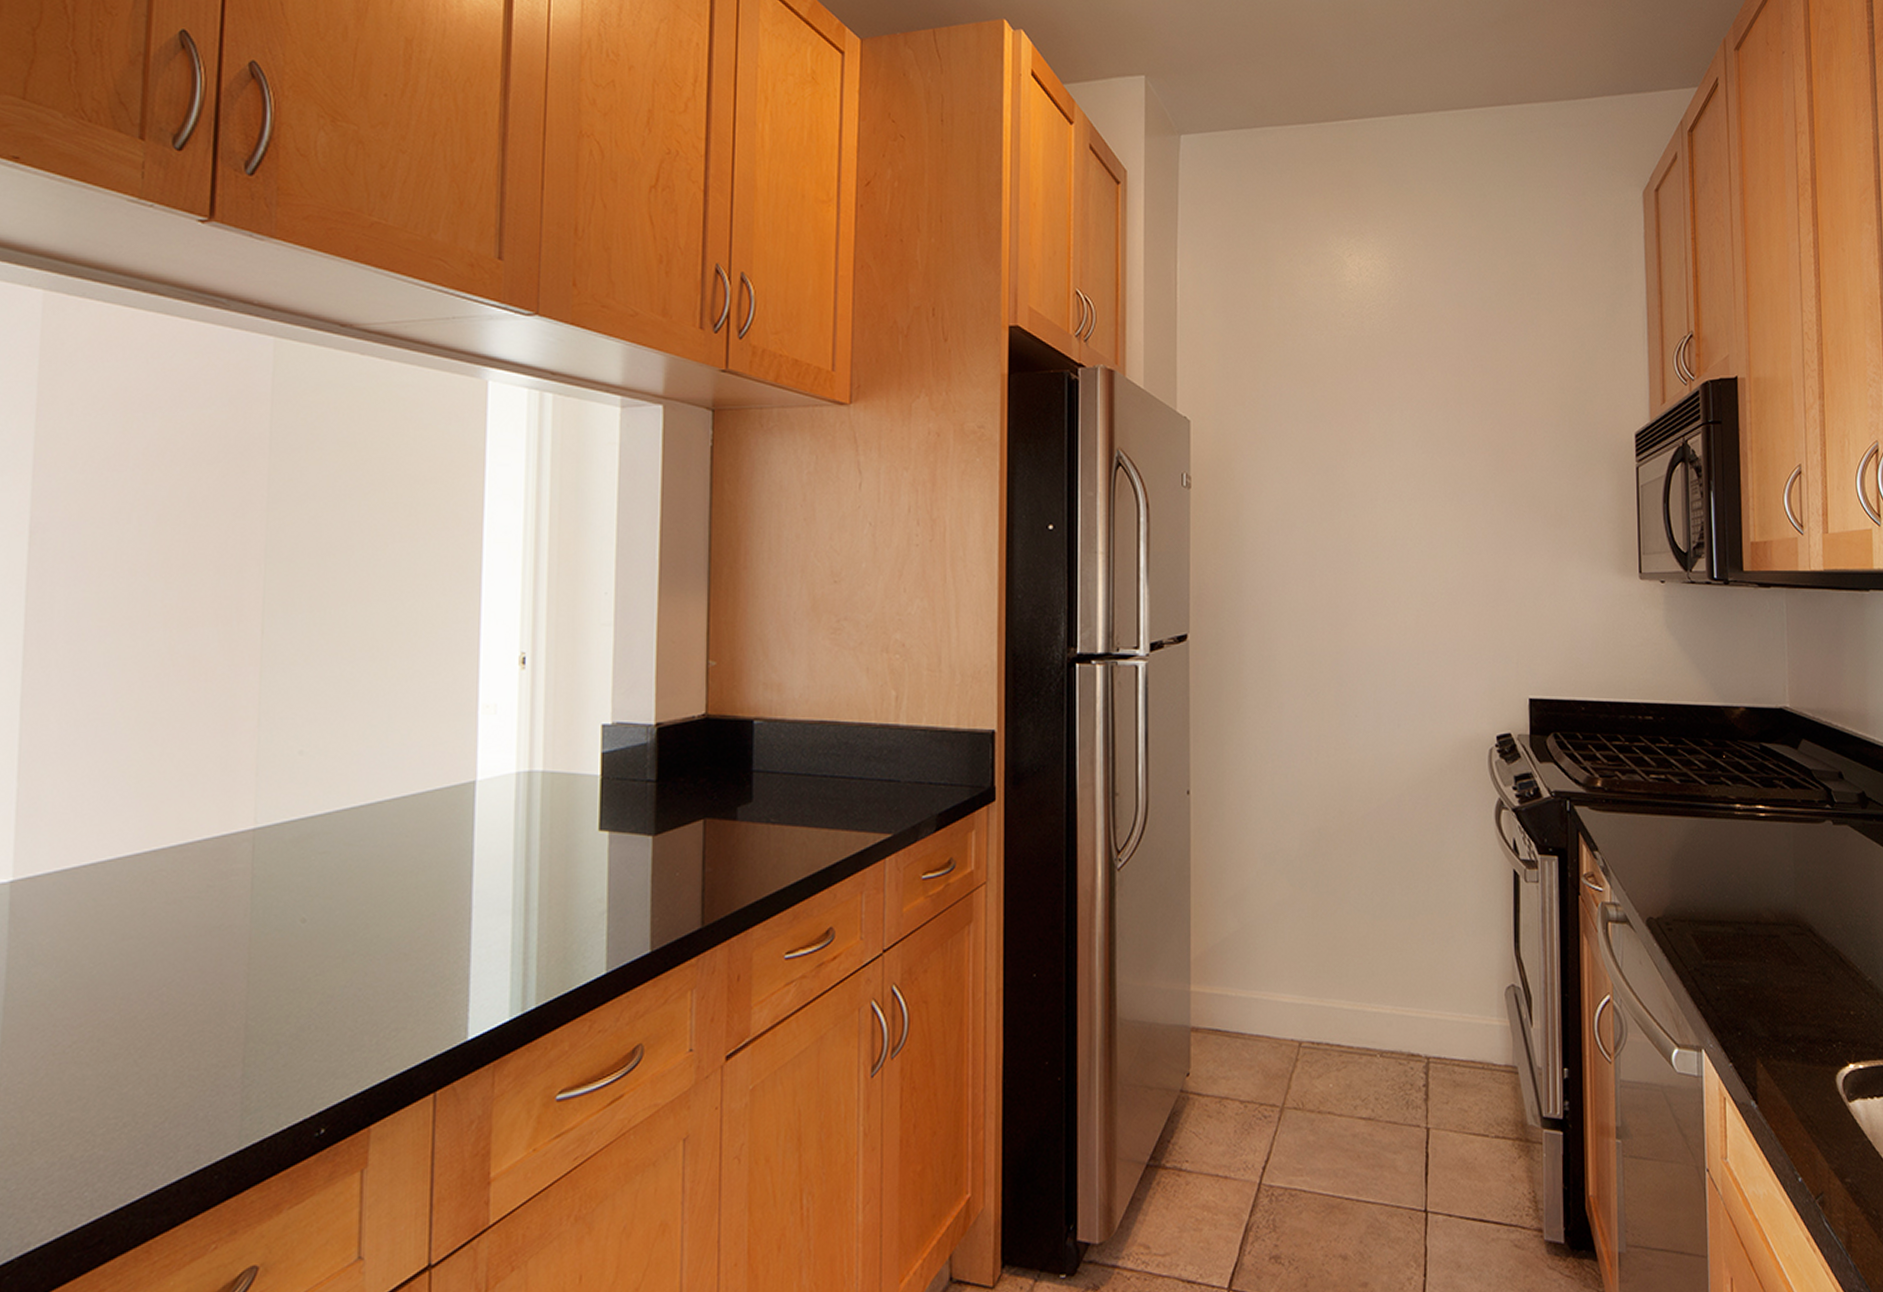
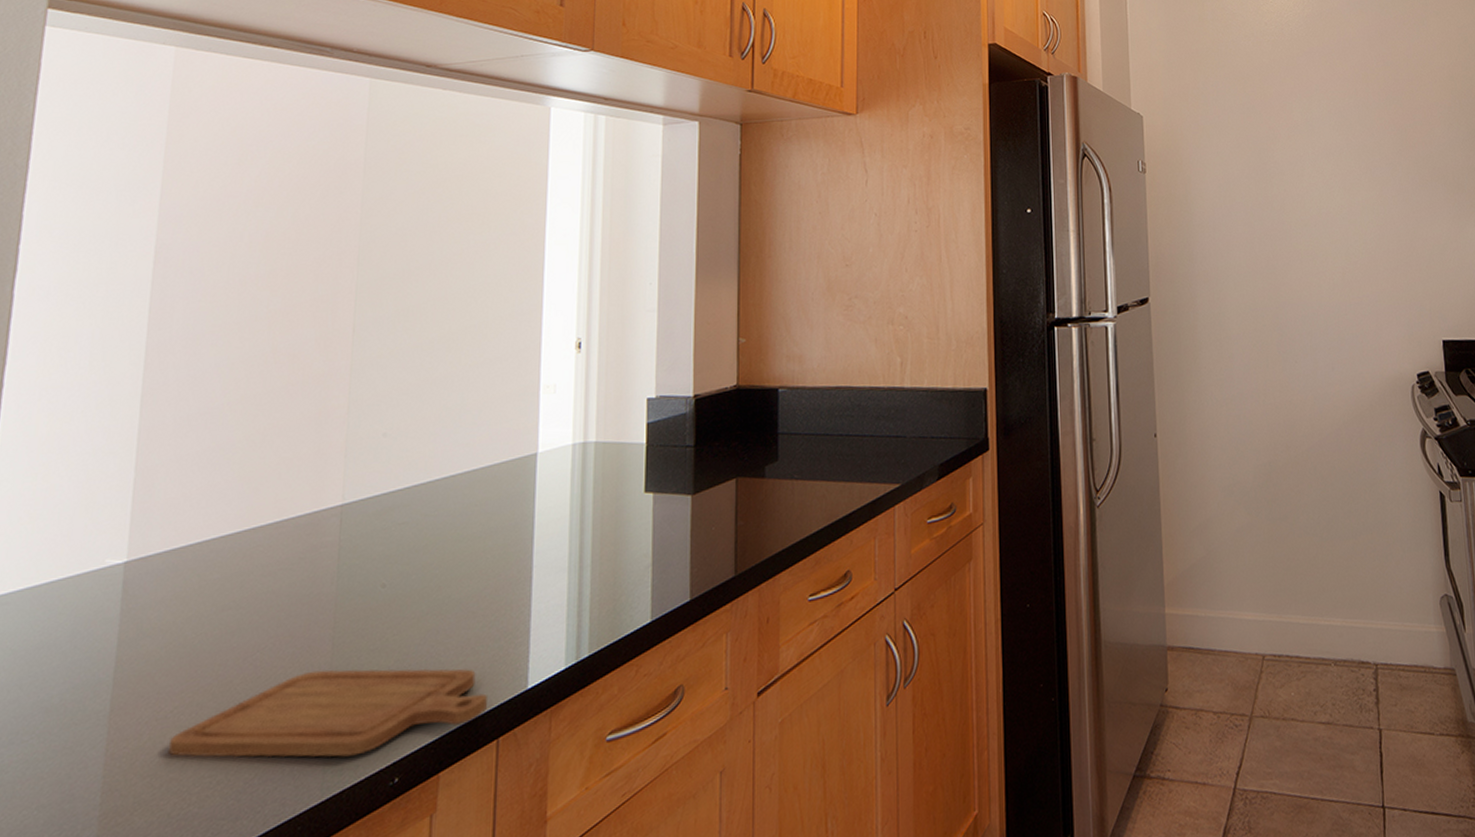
chopping board: none [69,1009,422,1104] -> present [169,668,487,758]

